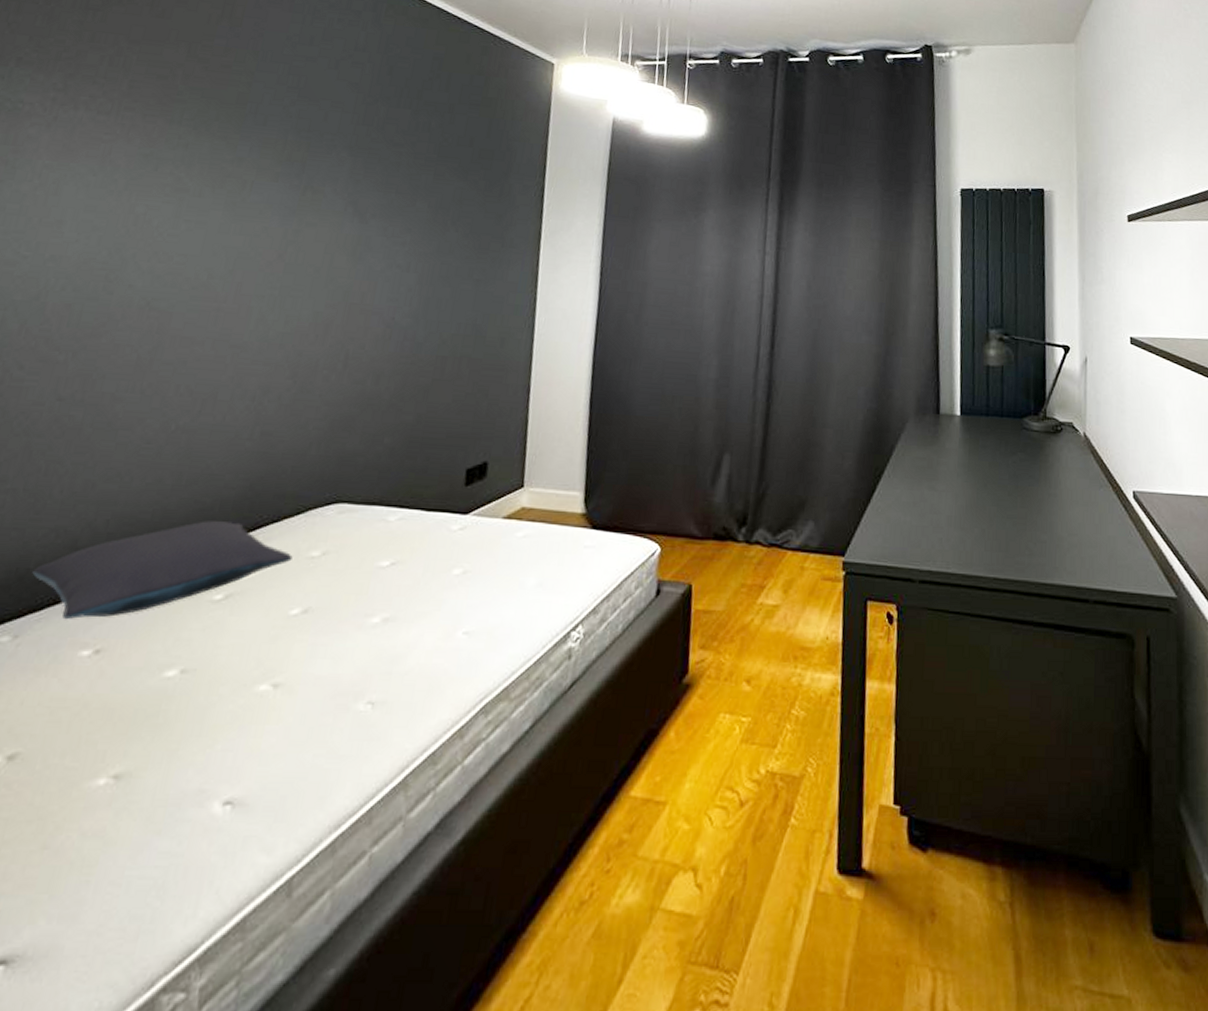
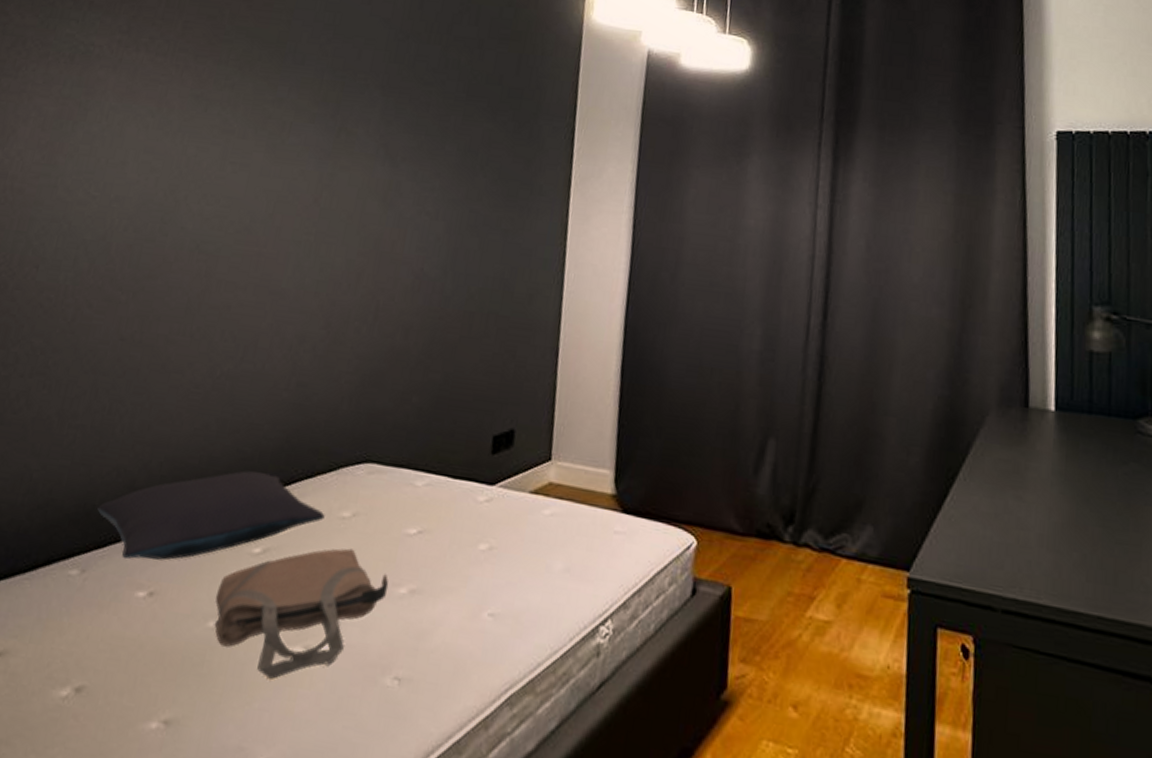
tote bag: none [170,586,361,720] -> present [214,548,389,679]

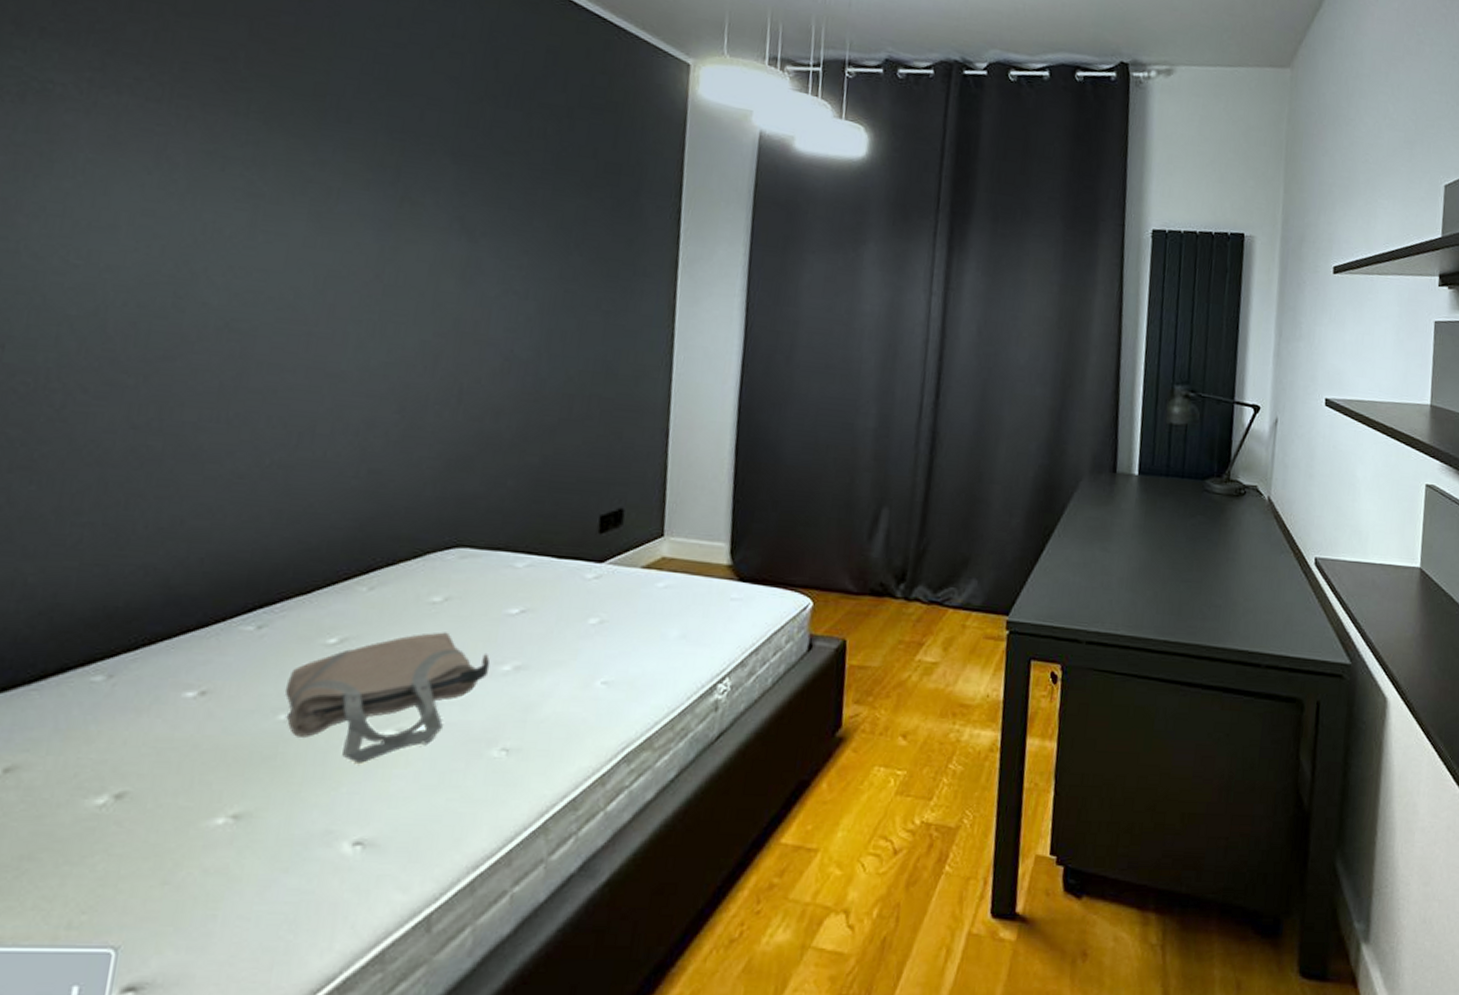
pillow: present [97,470,325,560] -> none [122,562,412,660]

